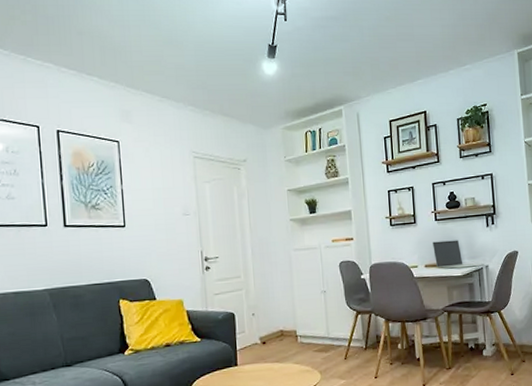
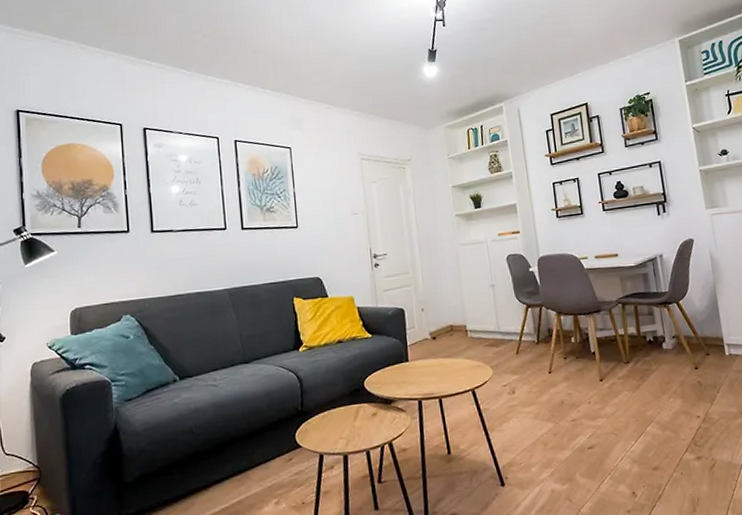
laptop: present [433,240,484,269] -> none [602,229,658,259]

